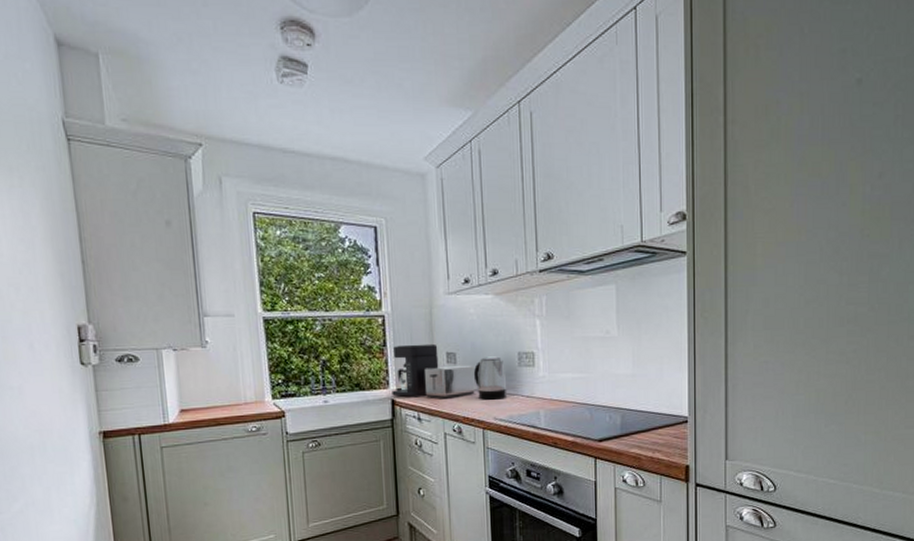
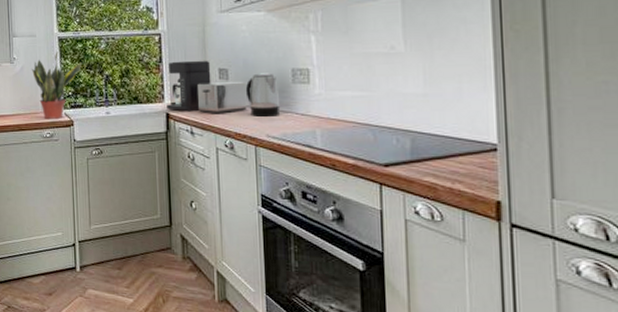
potted plant: none [229,334,294,412] -> present [31,52,83,120]

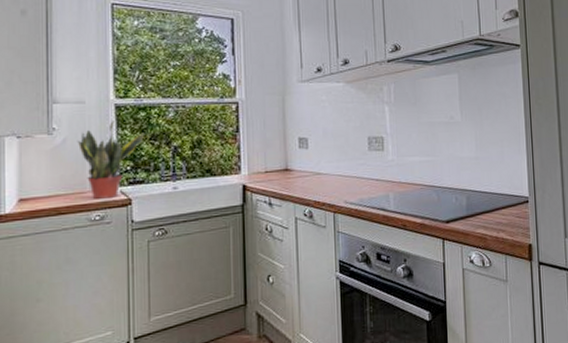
coffee maker: present [166,60,211,112] -> none [243,129,291,183]
toaster: present [198,81,247,114] -> none [277,149,327,184]
kettle: present [245,73,281,117] -> none [324,141,358,184]

